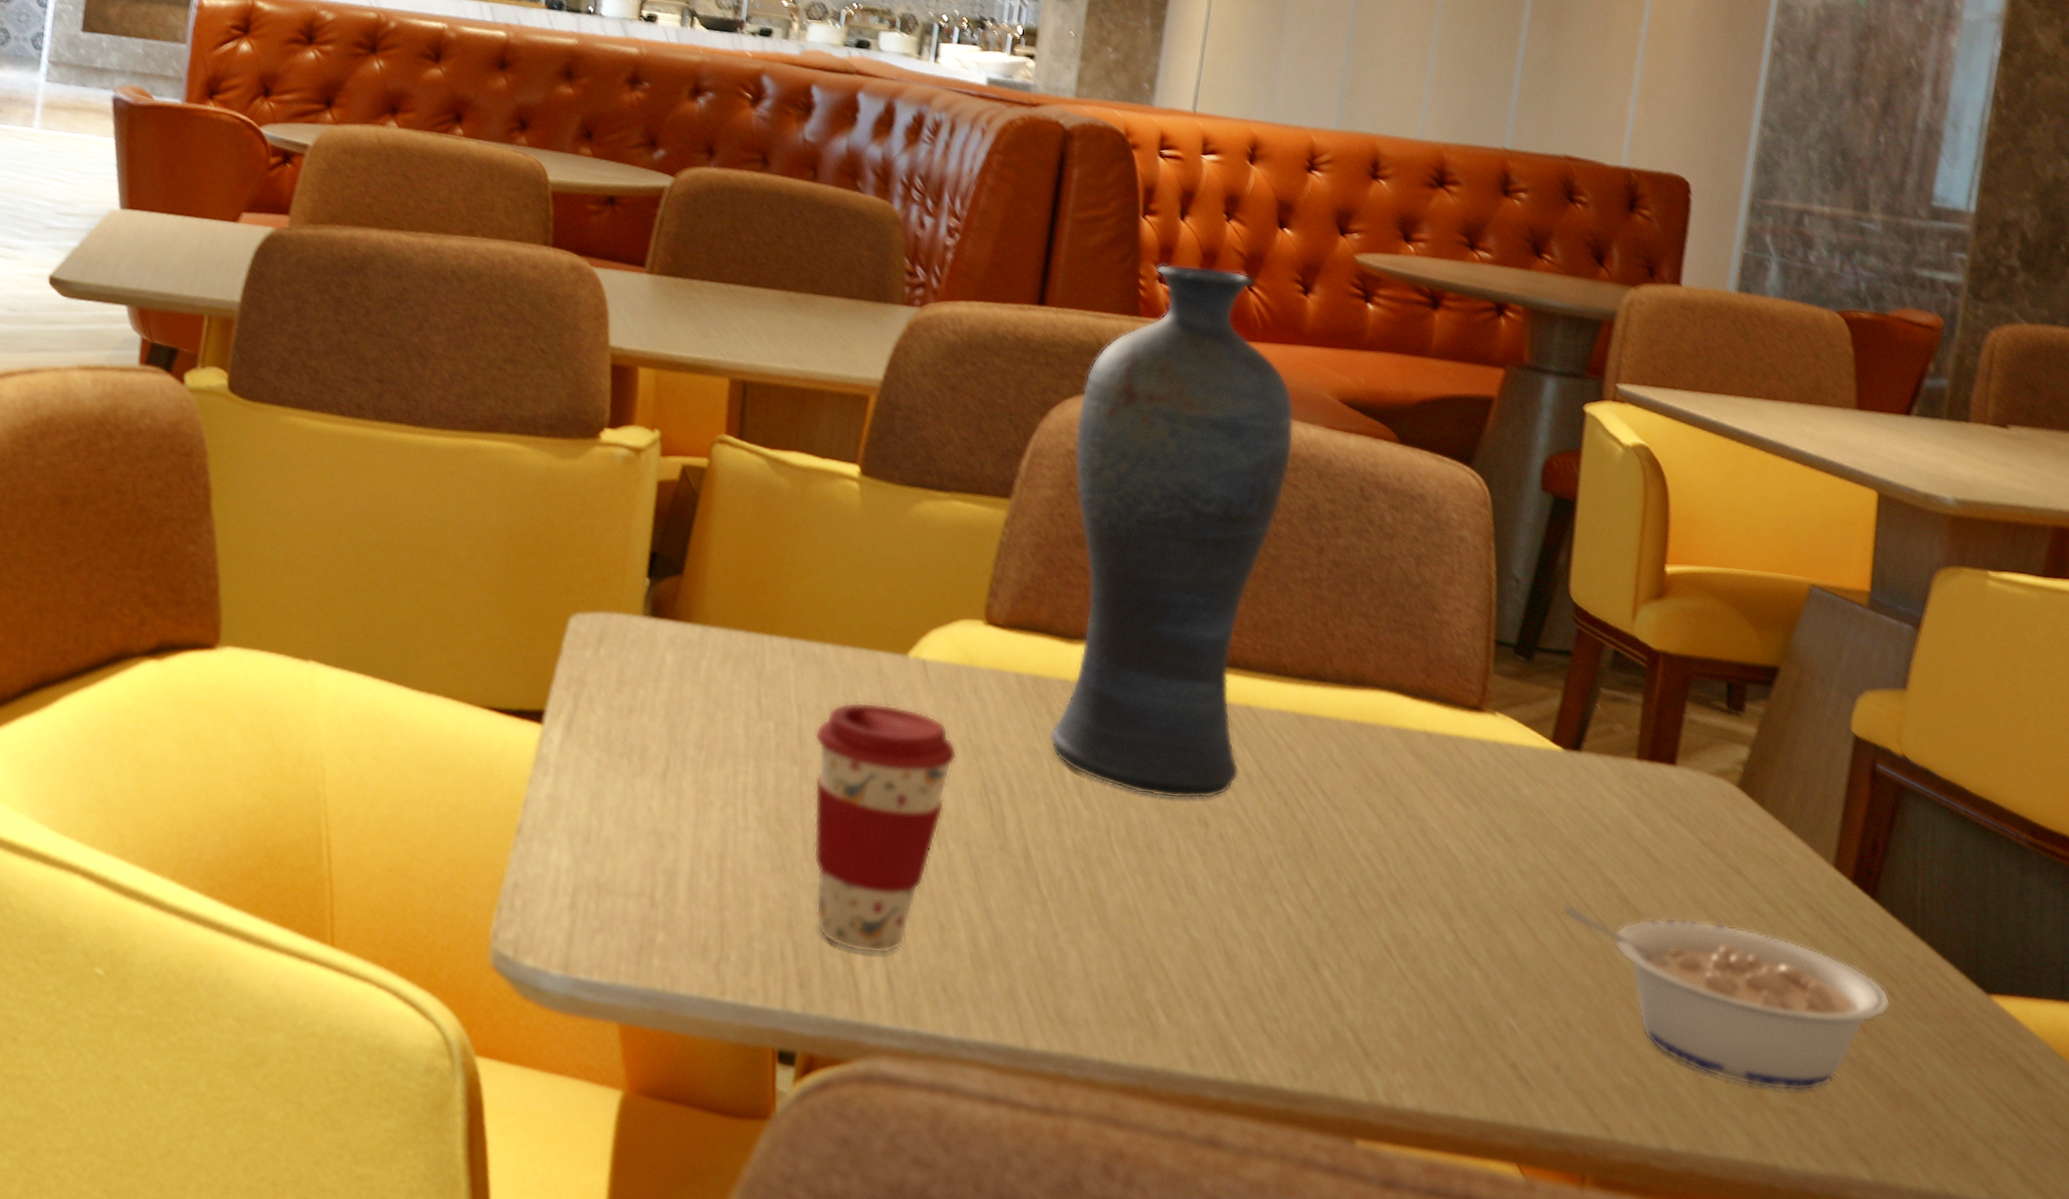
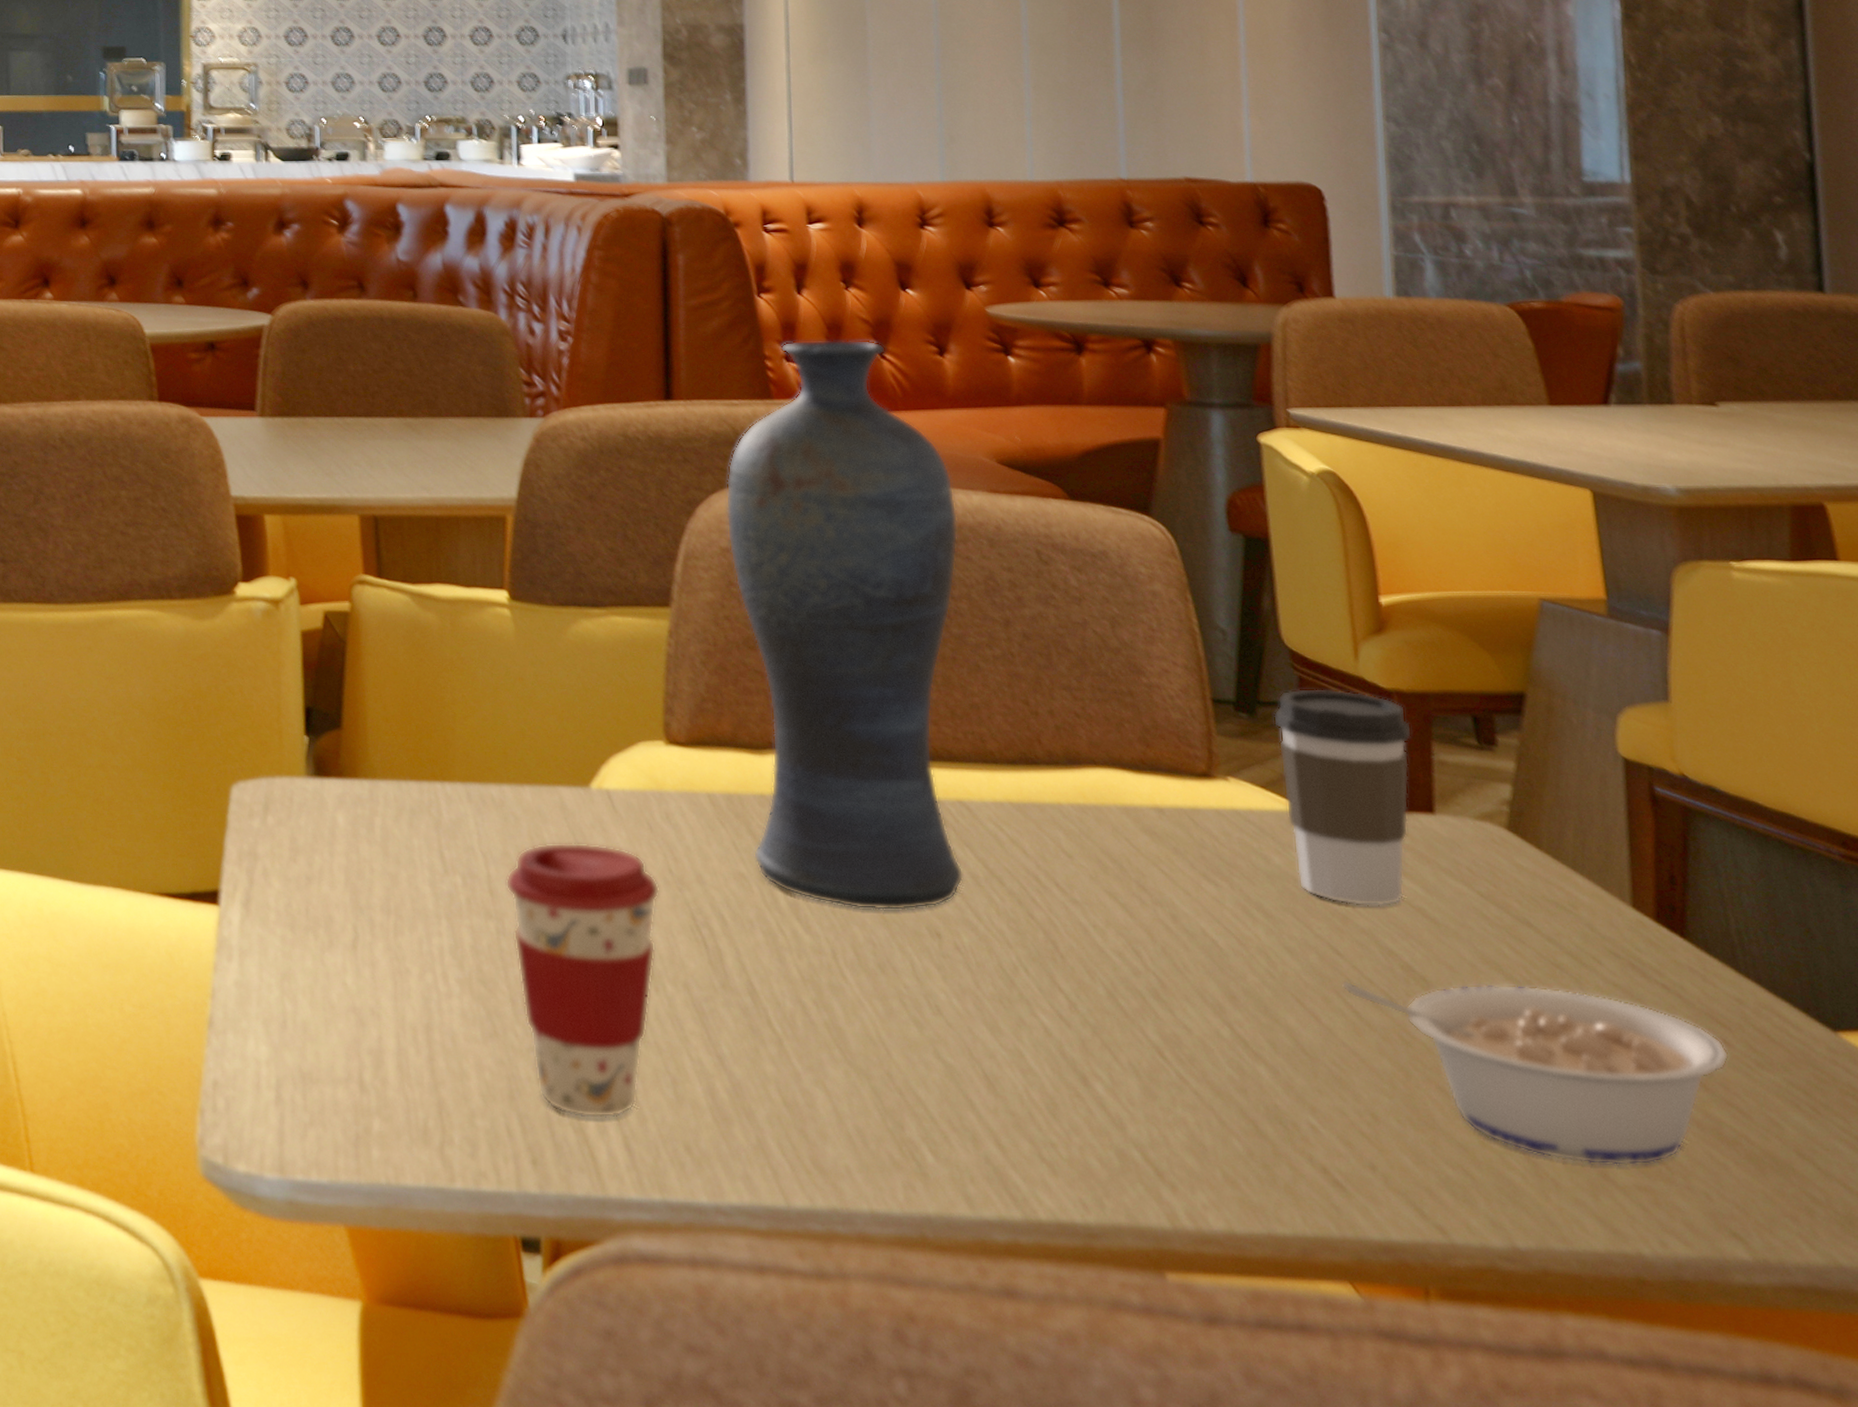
coffee cup: none [1541,640,1671,843] -> present [1273,688,1412,906]

